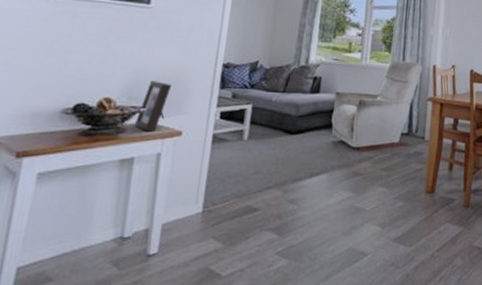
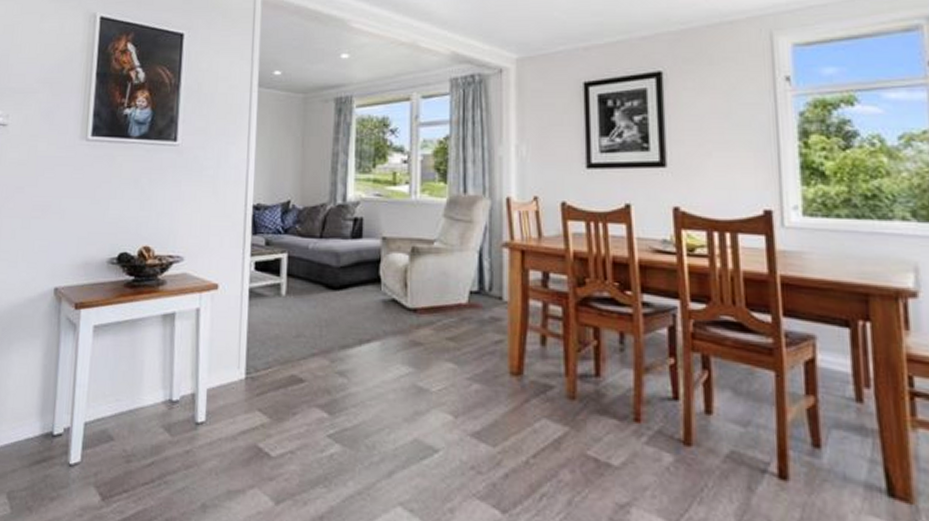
picture frame: present [134,81,172,132] -> none [172,227,205,284]

